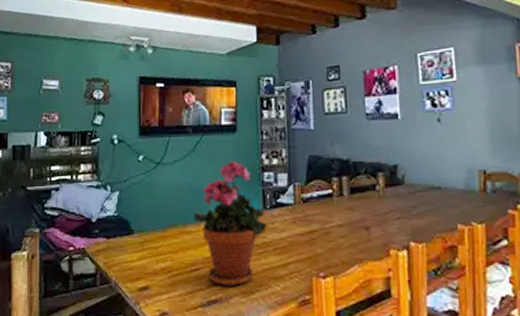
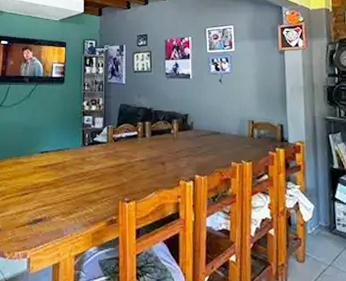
potted plant: present [193,160,266,286] -> none [26,106,84,208]

